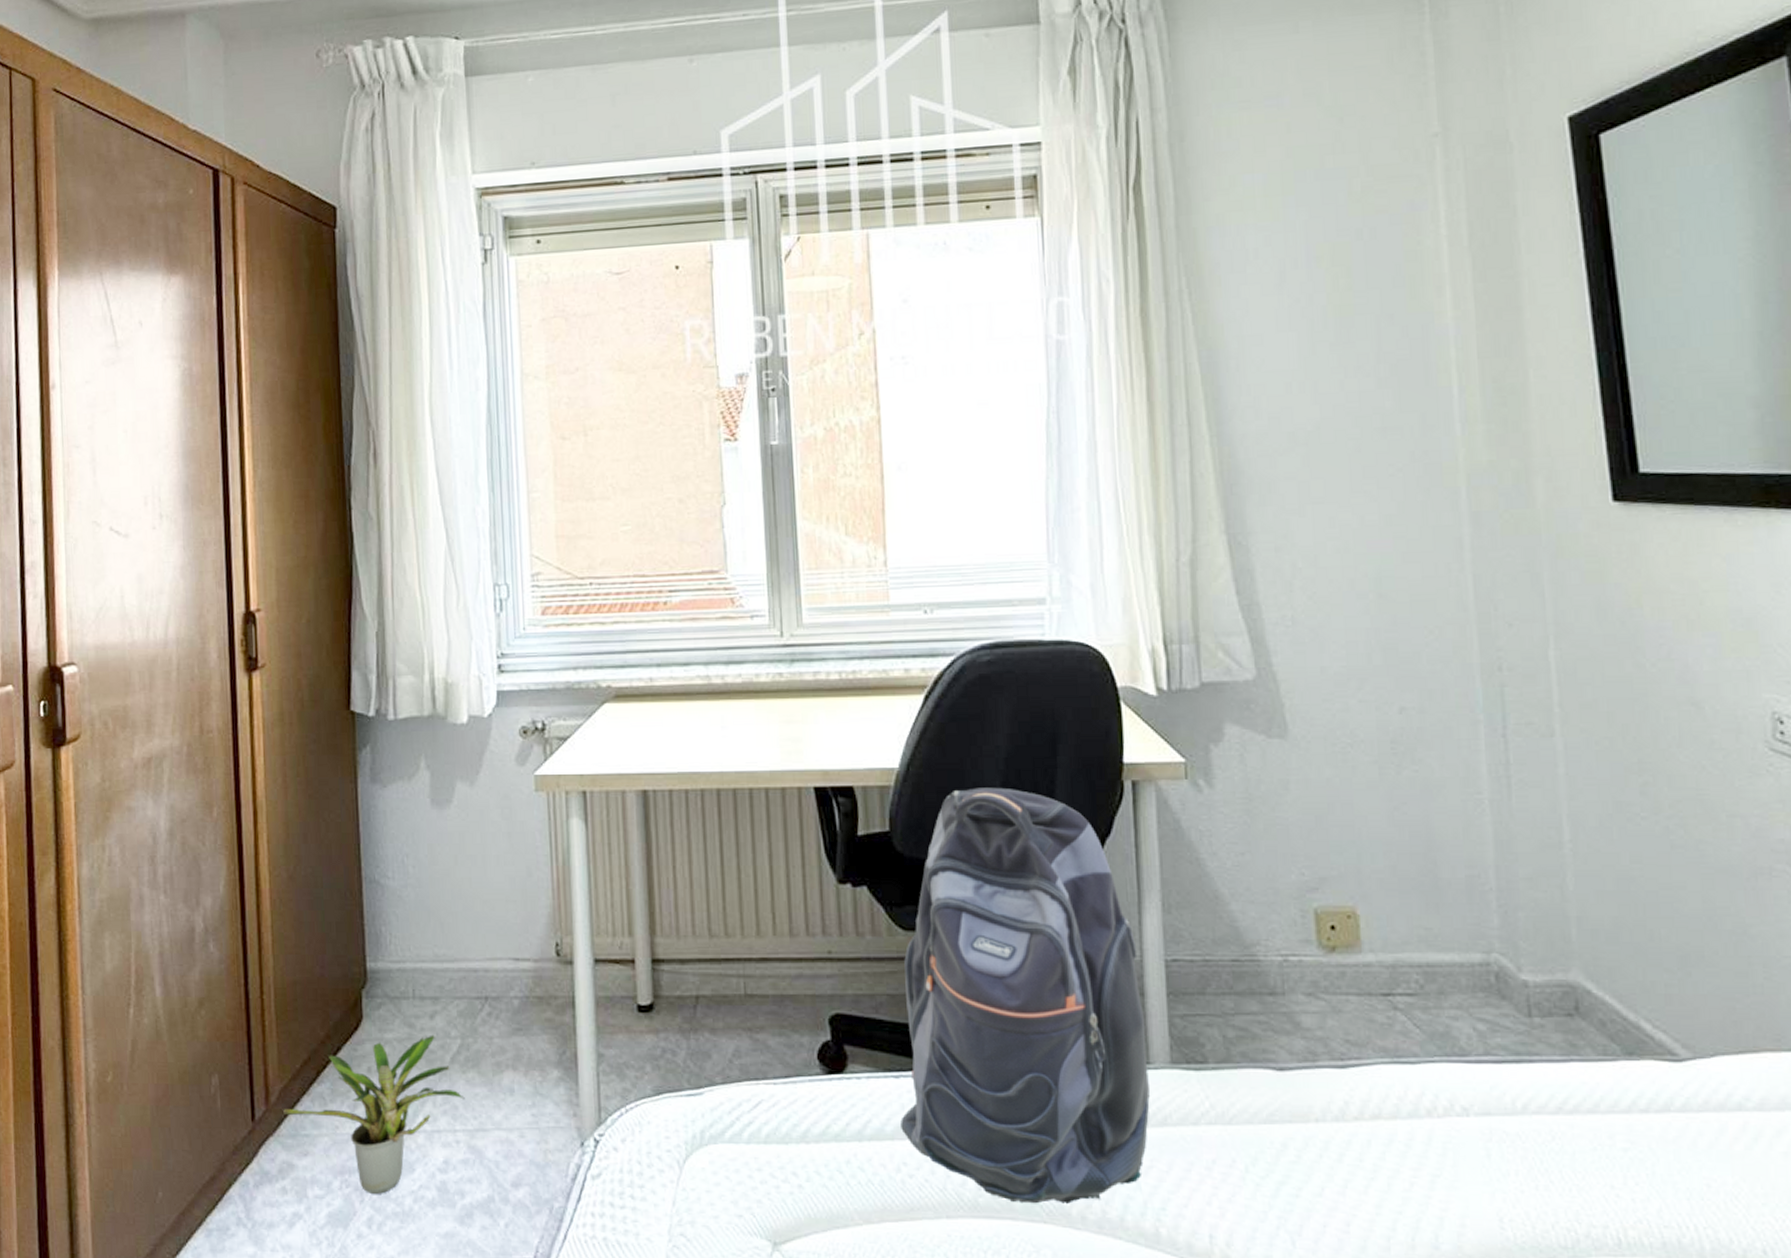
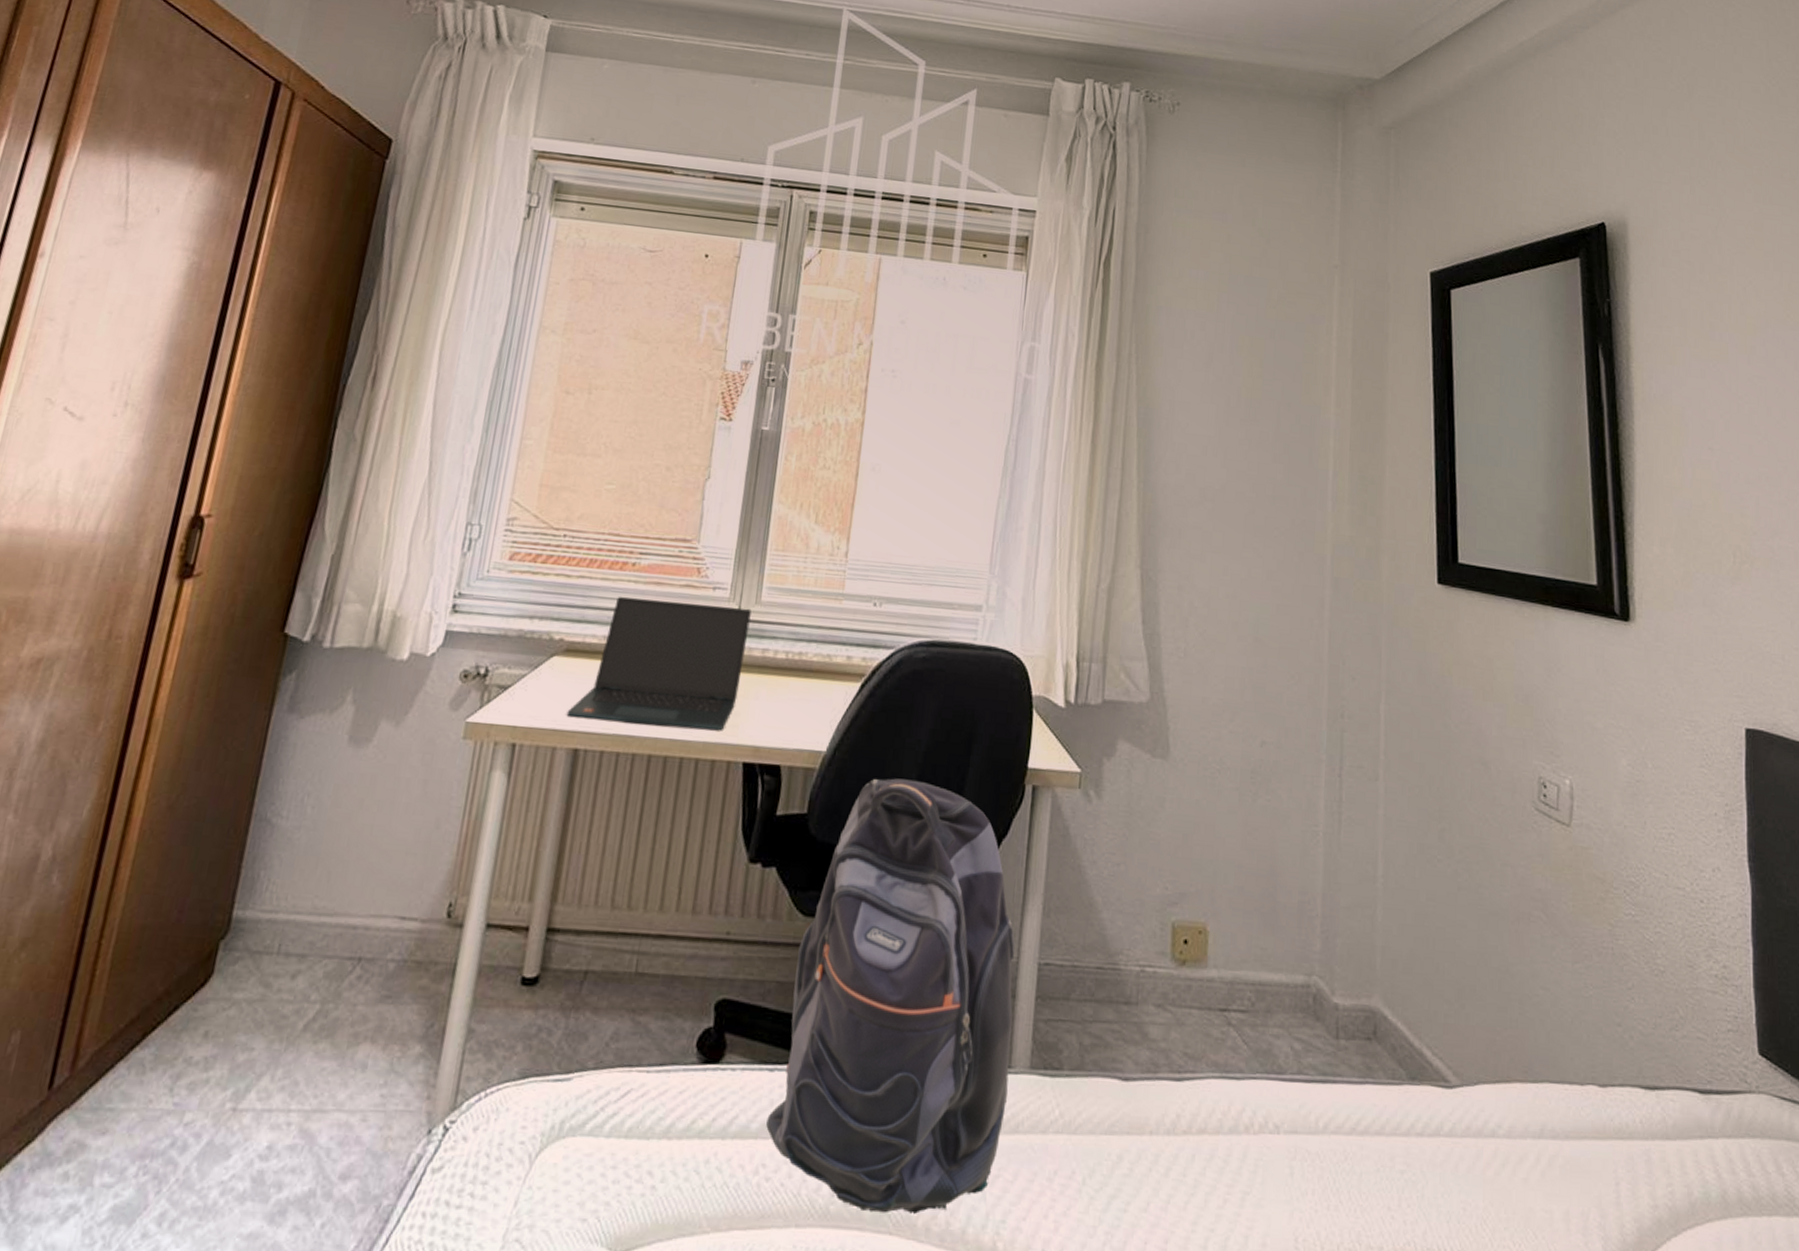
potted plant: present [283,1034,465,1194] -> none [90,997,310,1184]
laptop: none [628,633,796,759] -> present [566,596,751,730]

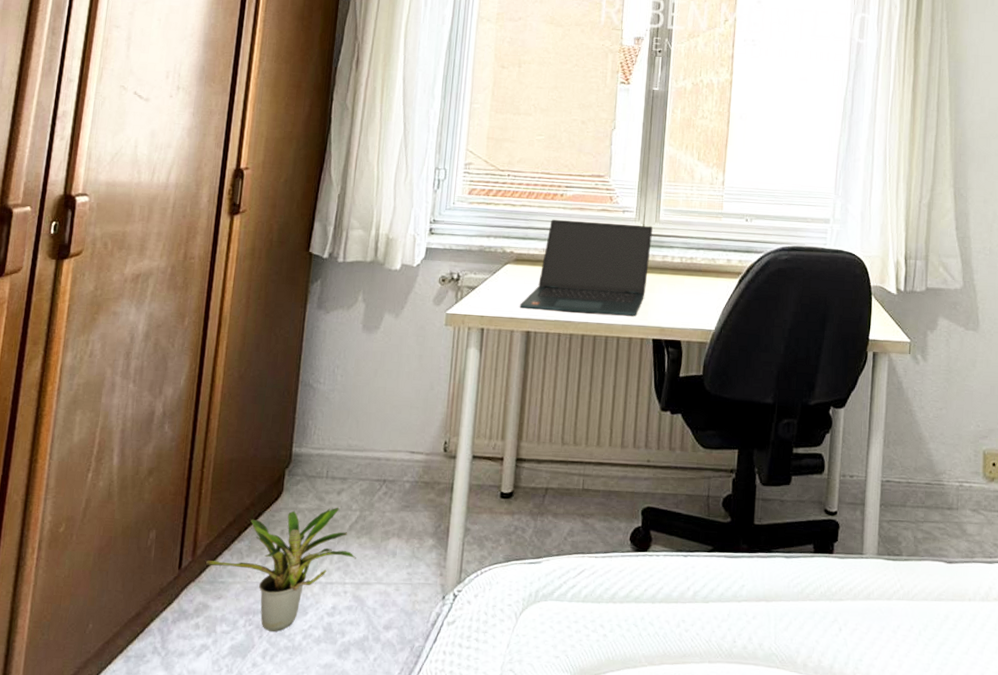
potted plant: none [90,997,310,1184] -> present [206,507,356,632]
backpack: present [766,778,1015,1214] -> none [684,348,863,654]

